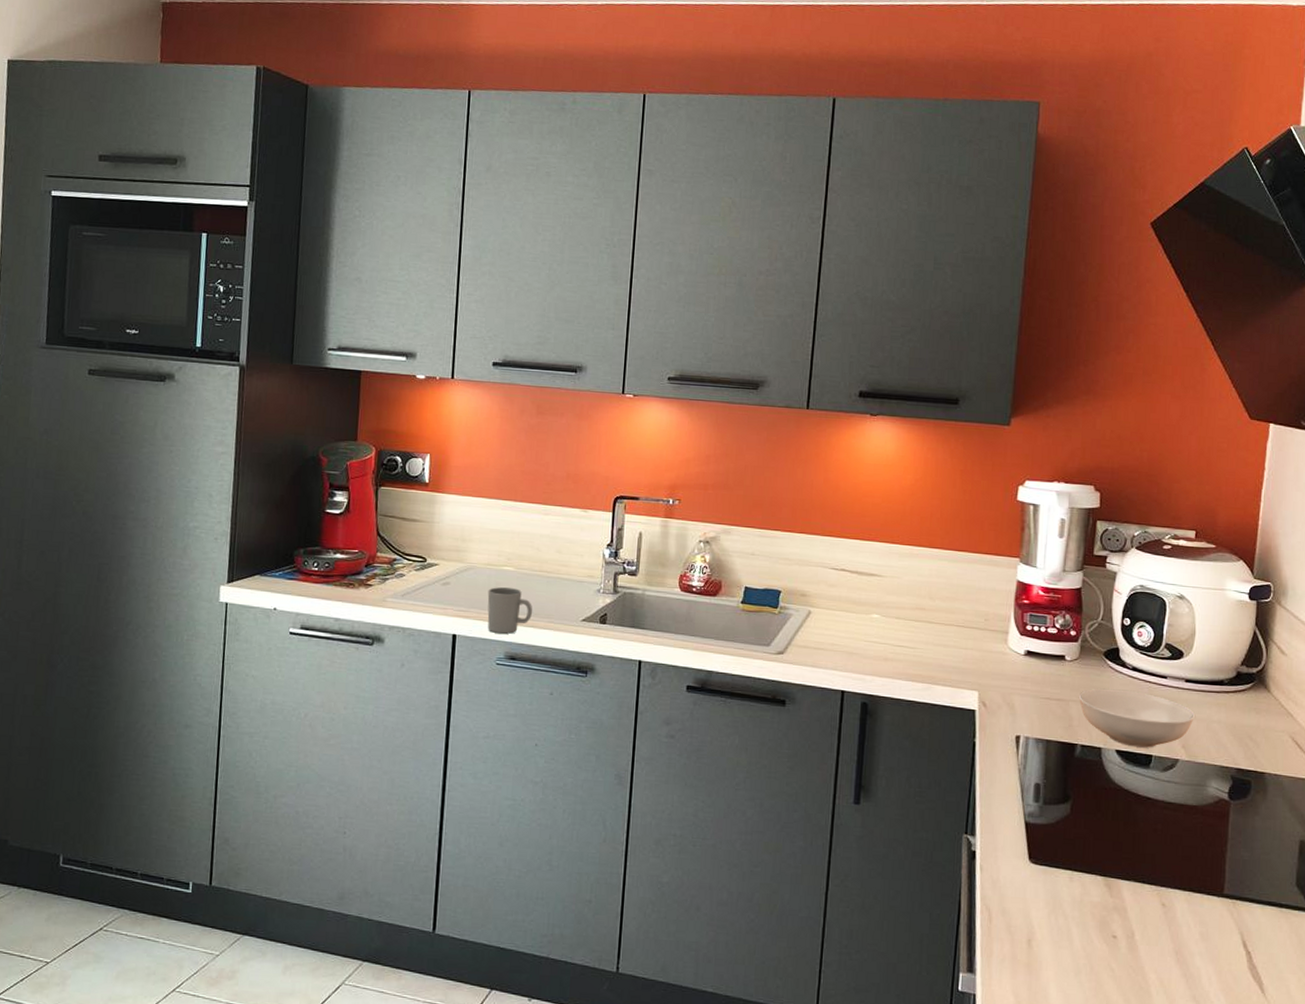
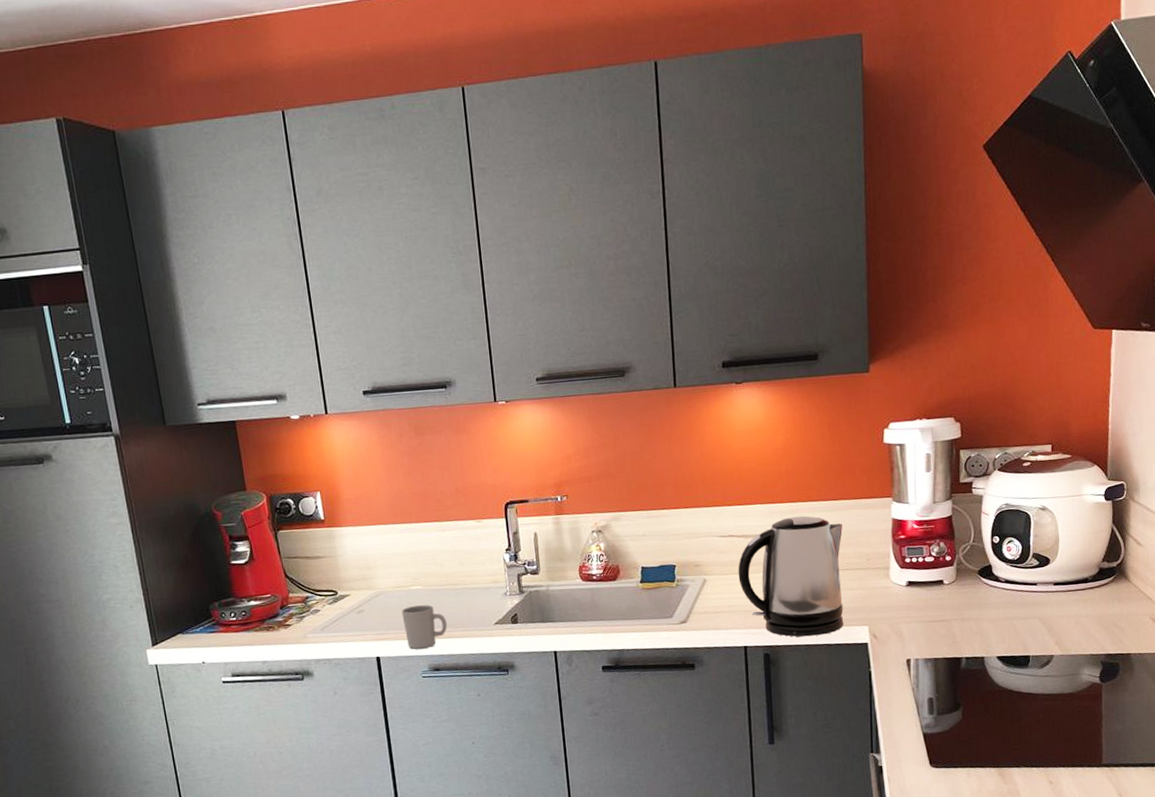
kettle: none [845,560,964,693] -> present [738,515,844,638]
bowl: present [1078,688,1196,748] -> none [959,601,1065,652]

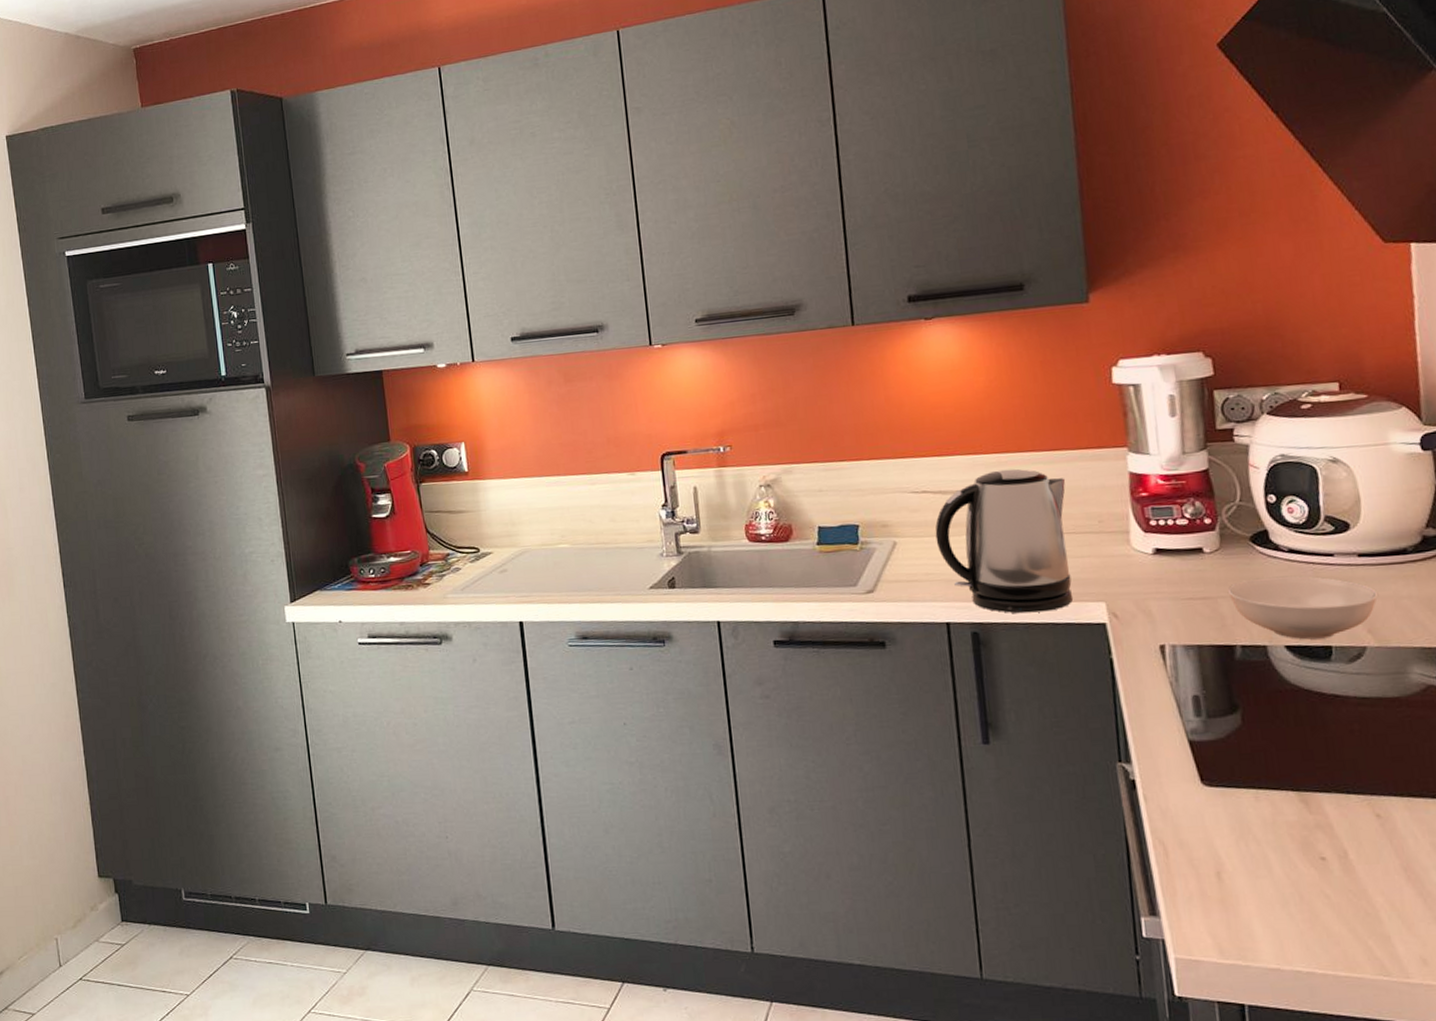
mug: present [401,605,448,649] -> none [547,565,597,614]
bowl: none [959,601,1065,652] -> present [1227,575,1379,640]

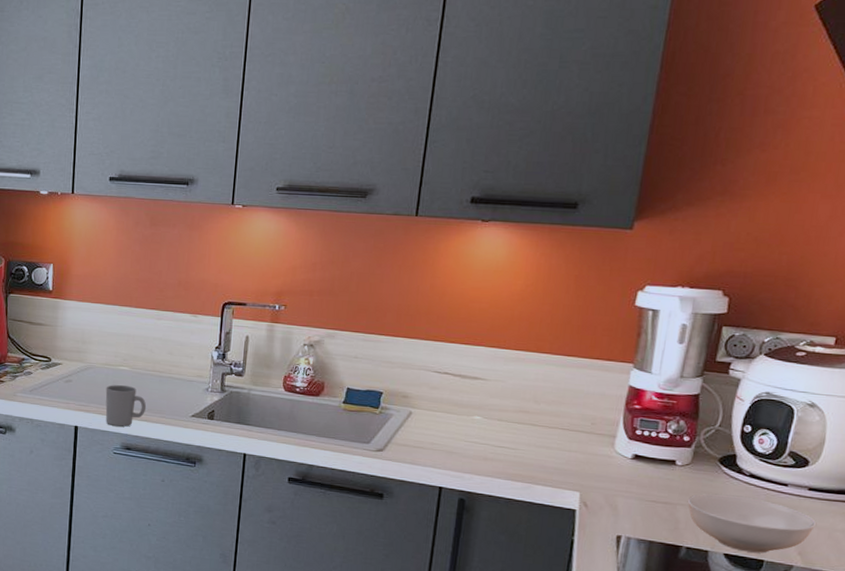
mug: none [547,565,597,614] -> present [105,385,147,427]
kettle: present [935,468,1074,614] -> none [446,365,572,492]

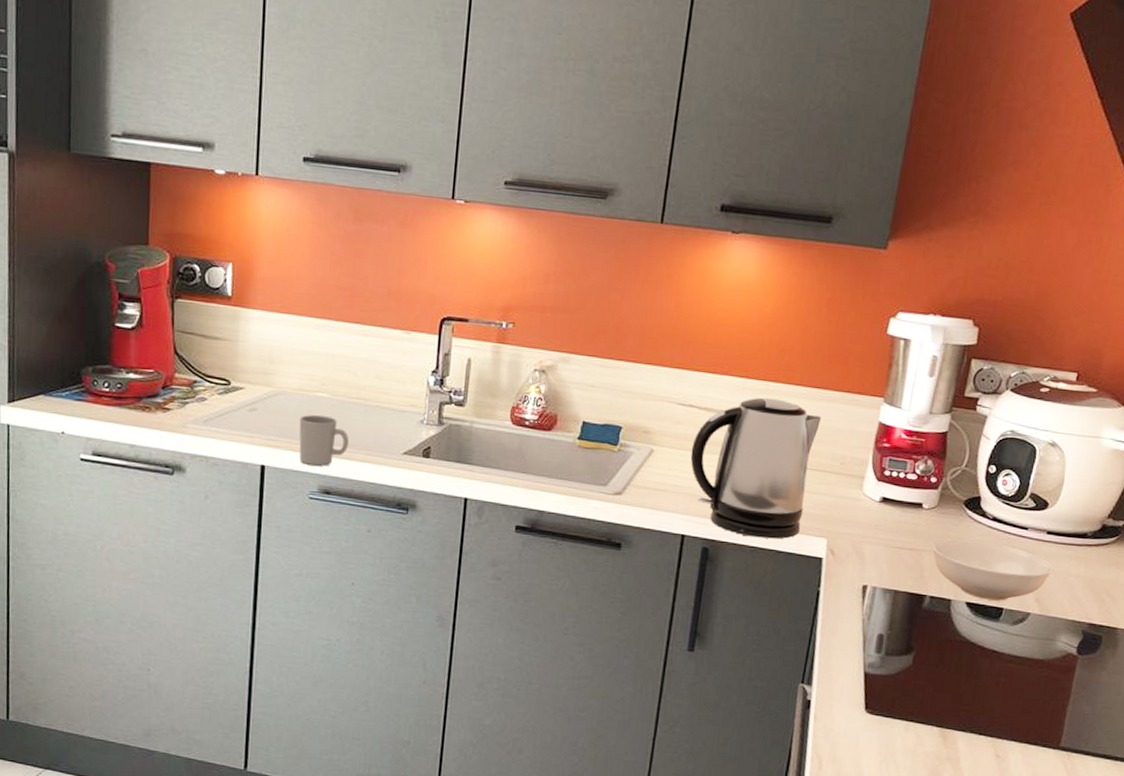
kettle: none [446,365,572,492] -> present [690,397,822,539]

